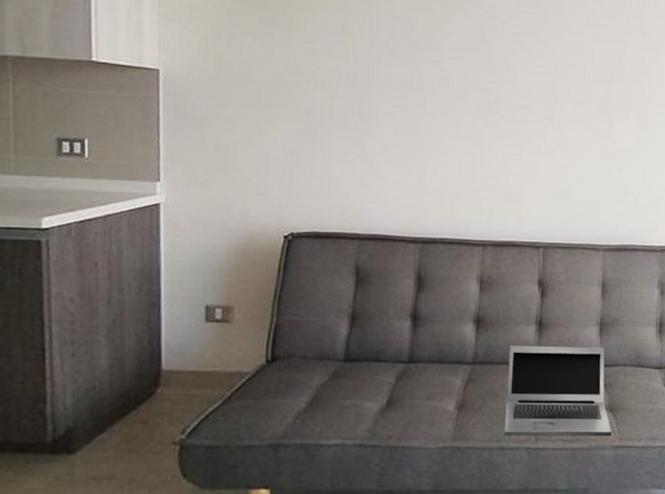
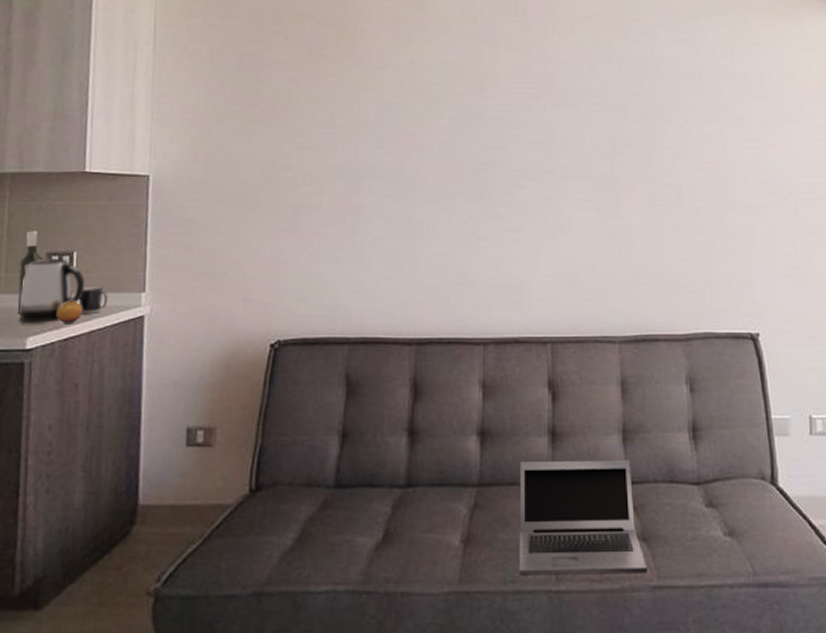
bottle: none [28,115,53,195] -> present [17,231,43,314]
kettle: none [31,143,99,206] -> present [18,258,85,325]
fruit: none [71,185,98,207] -> present [57,301,83,324]
mug: none [92,172,123,200] -> present [78,286,109,315]

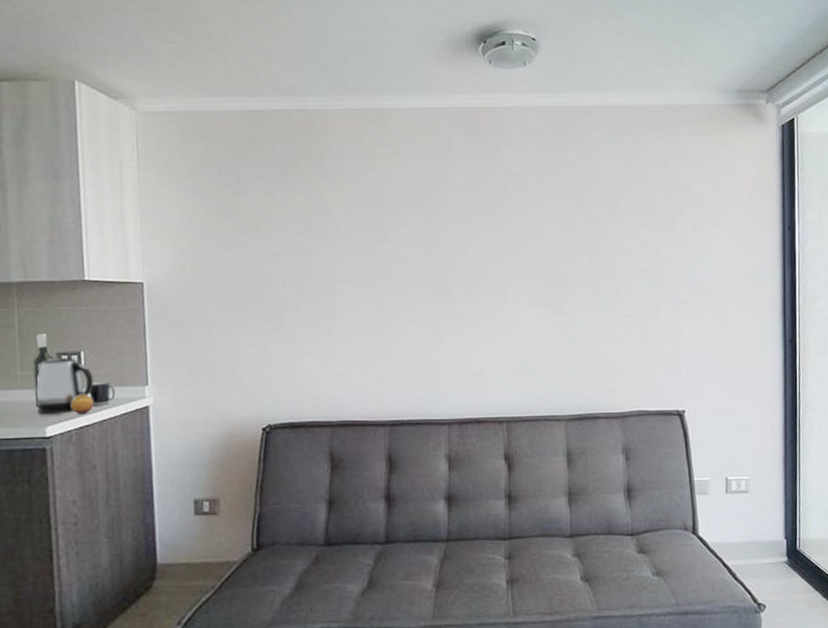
laptop: present [519,459,647,576] -> none [482,516,589,611]

